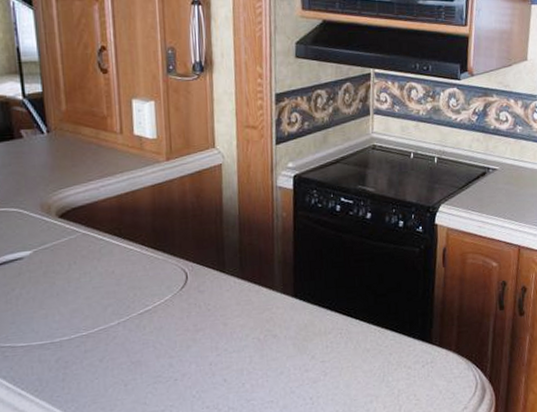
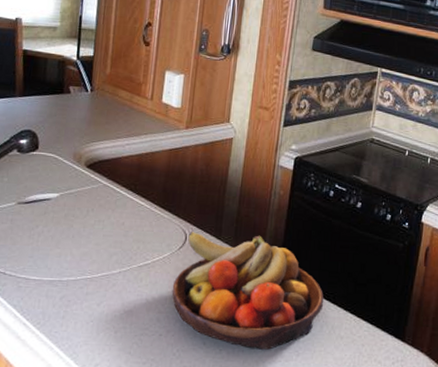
fruit bowl: none [180,262,346,378] -> present [172,231,324,350]

